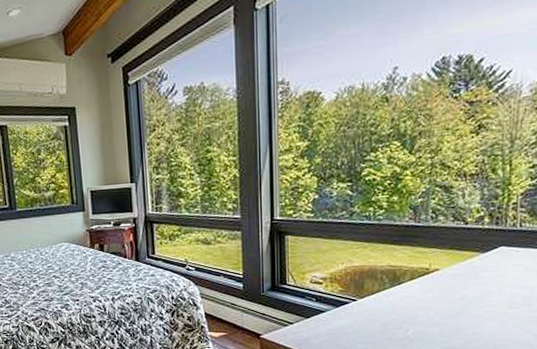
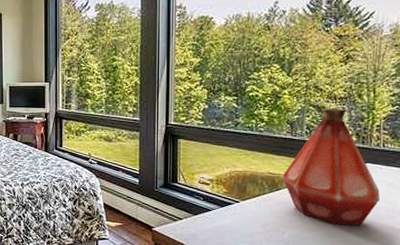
bottle: none [404,186,516,318] -> present [282,108,381,226]

